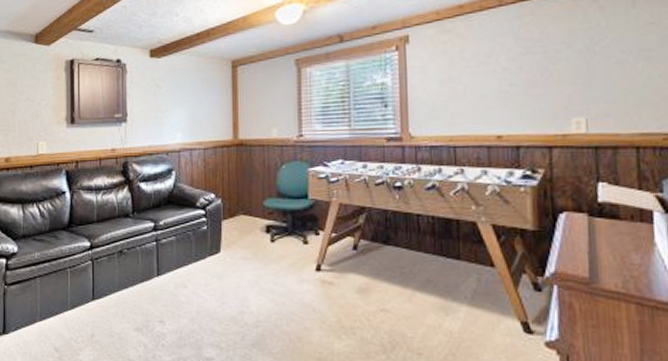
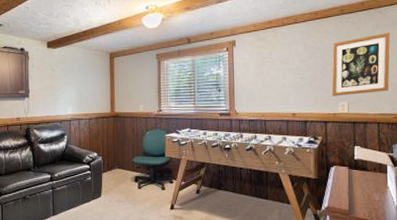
wall art: none [559,10,656,110] -> present [331,32,391,97]

